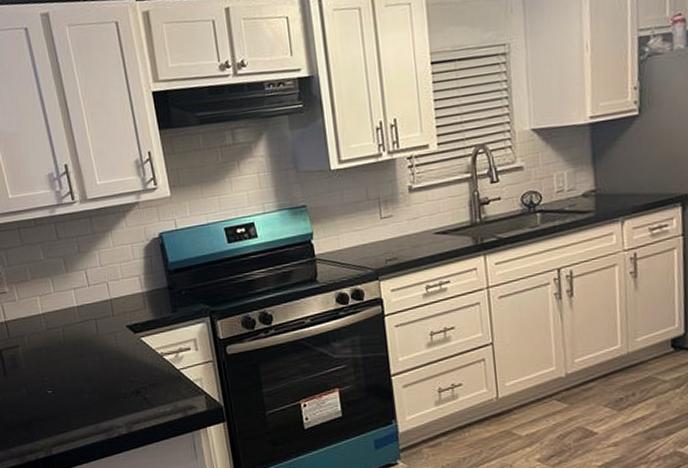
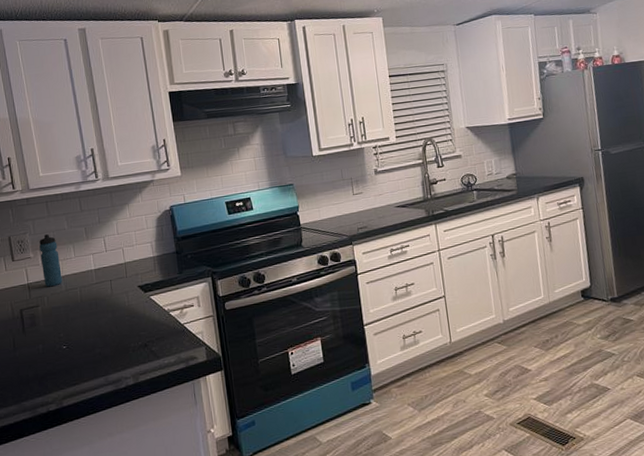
water bottle: none [14,266,43,326] -> present [39,234,62,287]

